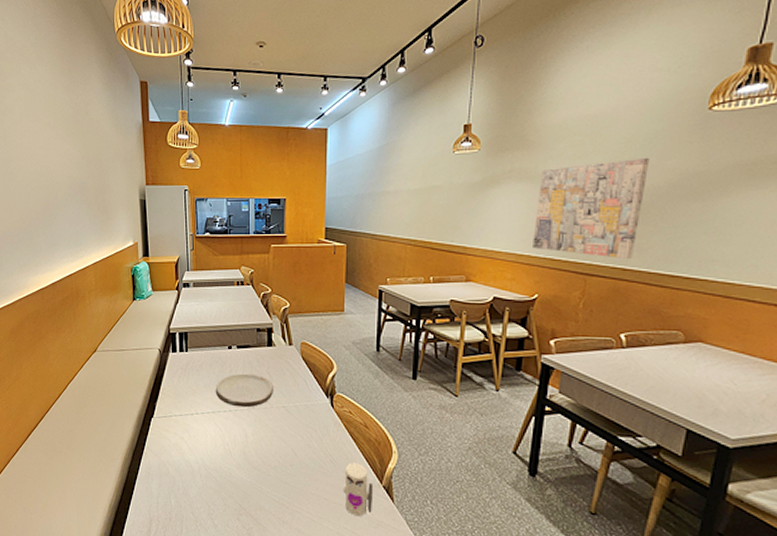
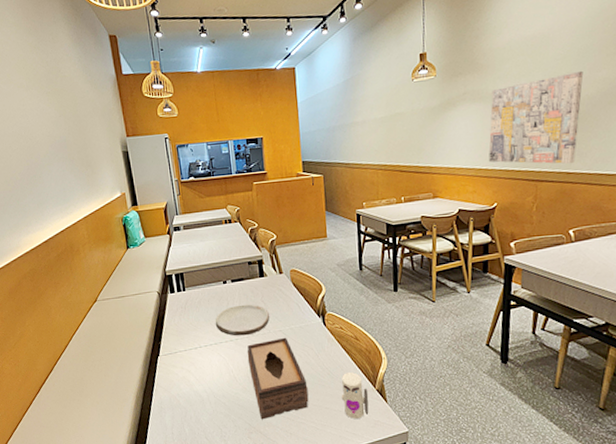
tissue box: none [245,414,307,502] -> present [247,337,309,420]

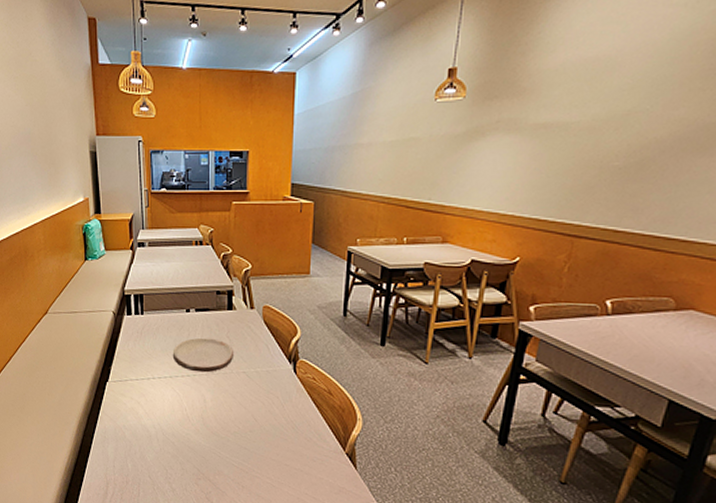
tissue box: present [247,337,309,420] -> none [204,380,268,467]
toy: present [341,372,369,419] -> none [304,429,336,482]
wall art: present [488,70,584,164] -> none [517,106,655,219]

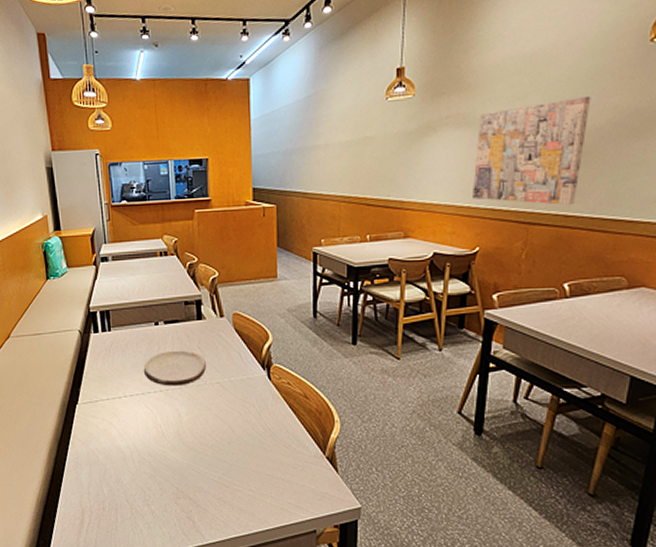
wall art: none [517,106,655,219] -> present [472,95,591,205]

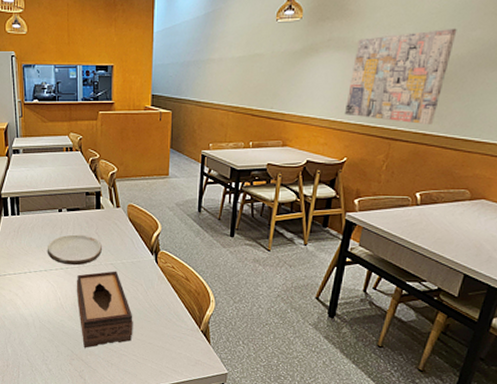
tissue box: none [178,390,247,484] -> present [76,271,133,348]

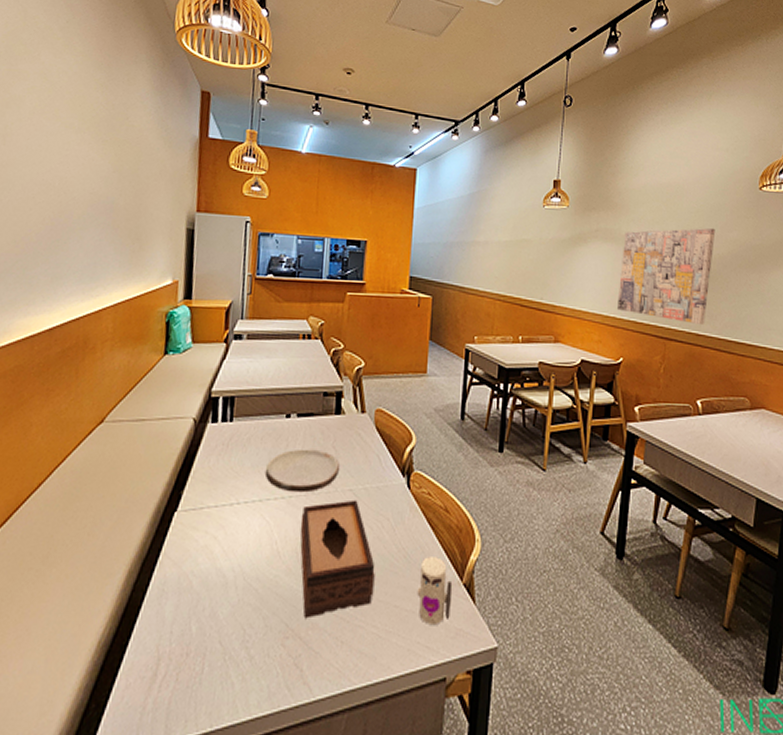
toy: none [165,311,193,356] -> present [417,557,453,624]

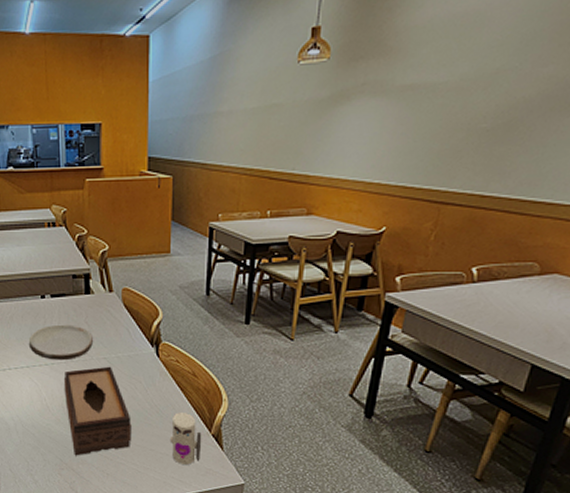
wall art: present [618,227,716,324] -> none [384,63,524,184]

